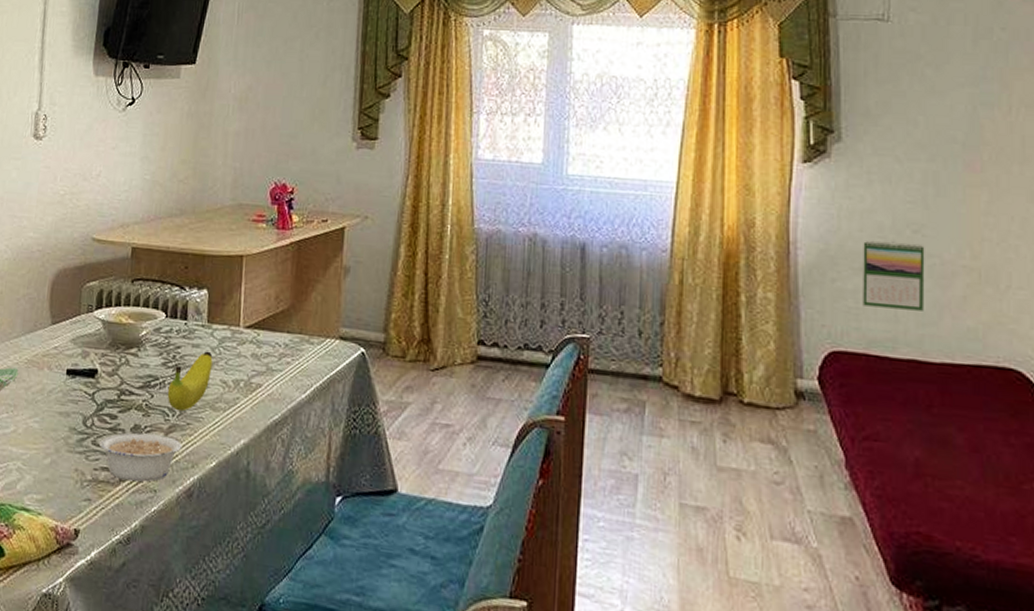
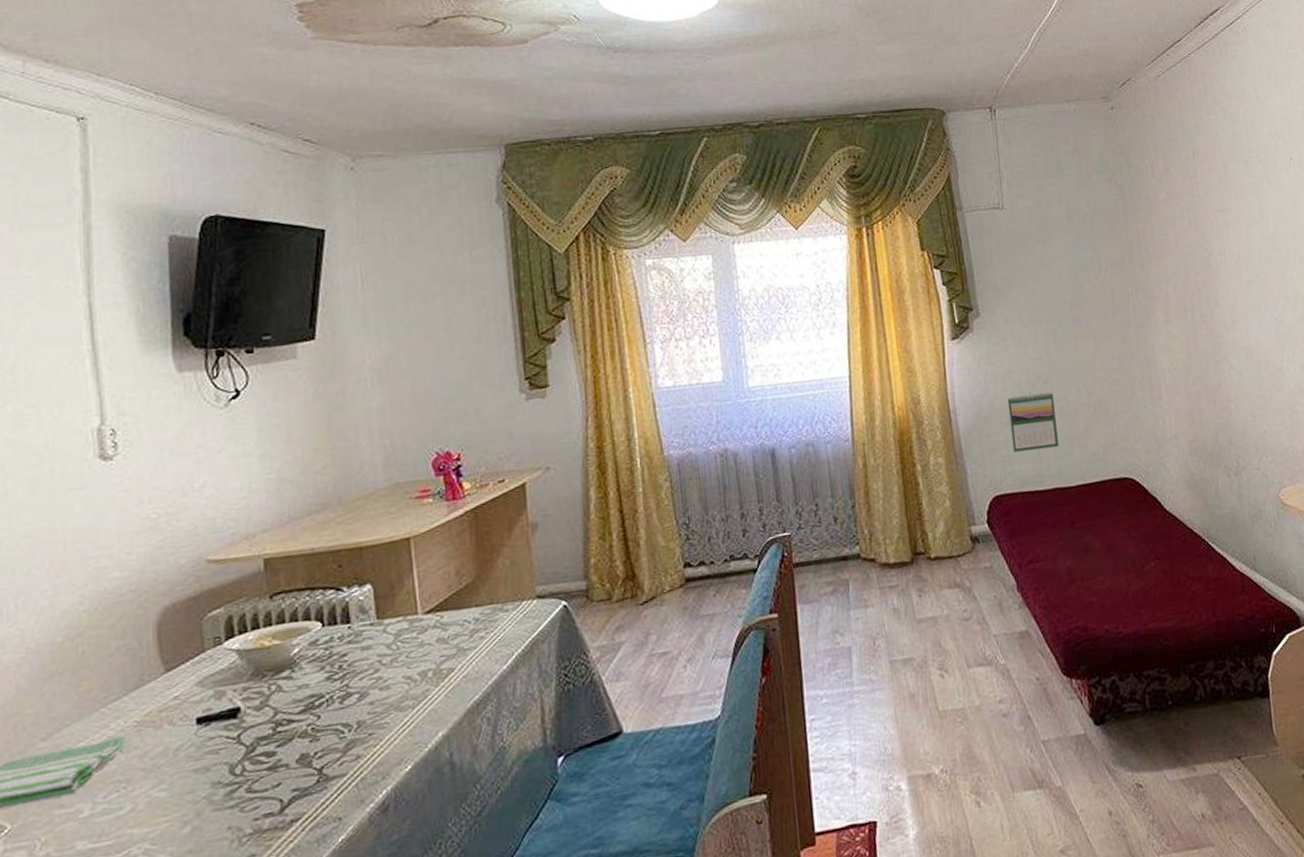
legume: present [99,432,182,483] -> none [257,755,367,821]
fruit: present [167,351,213,412] -> none [337,649,391,724]

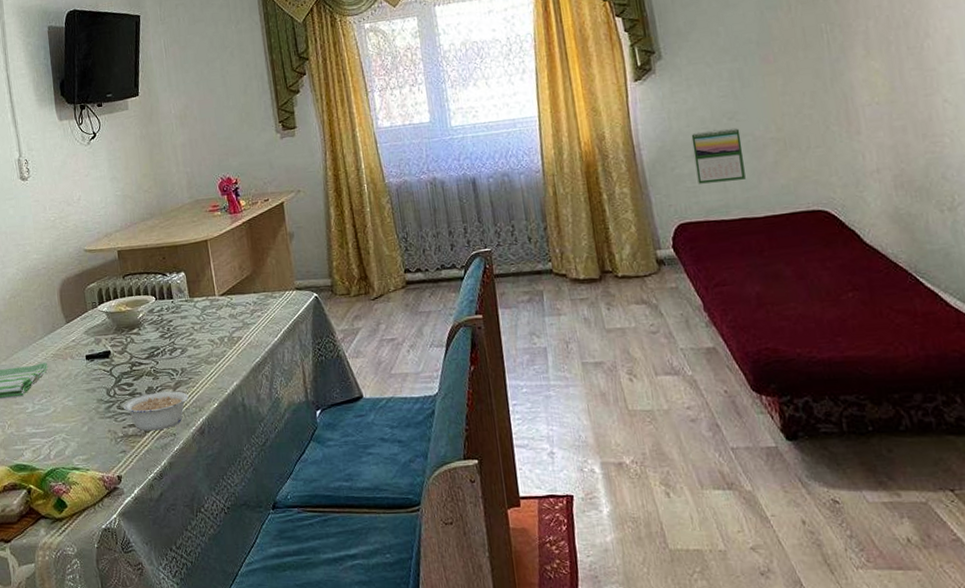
legume: none [257,755,367,821] -> present [123,391,189,432]

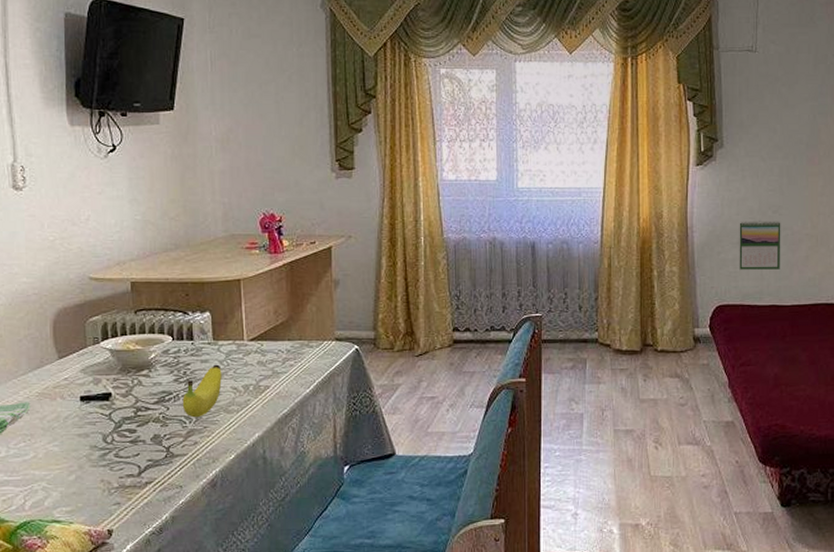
legume: present [123,391,189,432] -> none [122,440,202,483]
fruit: none [168,319,201,370] -> present [182,364,222,418]

